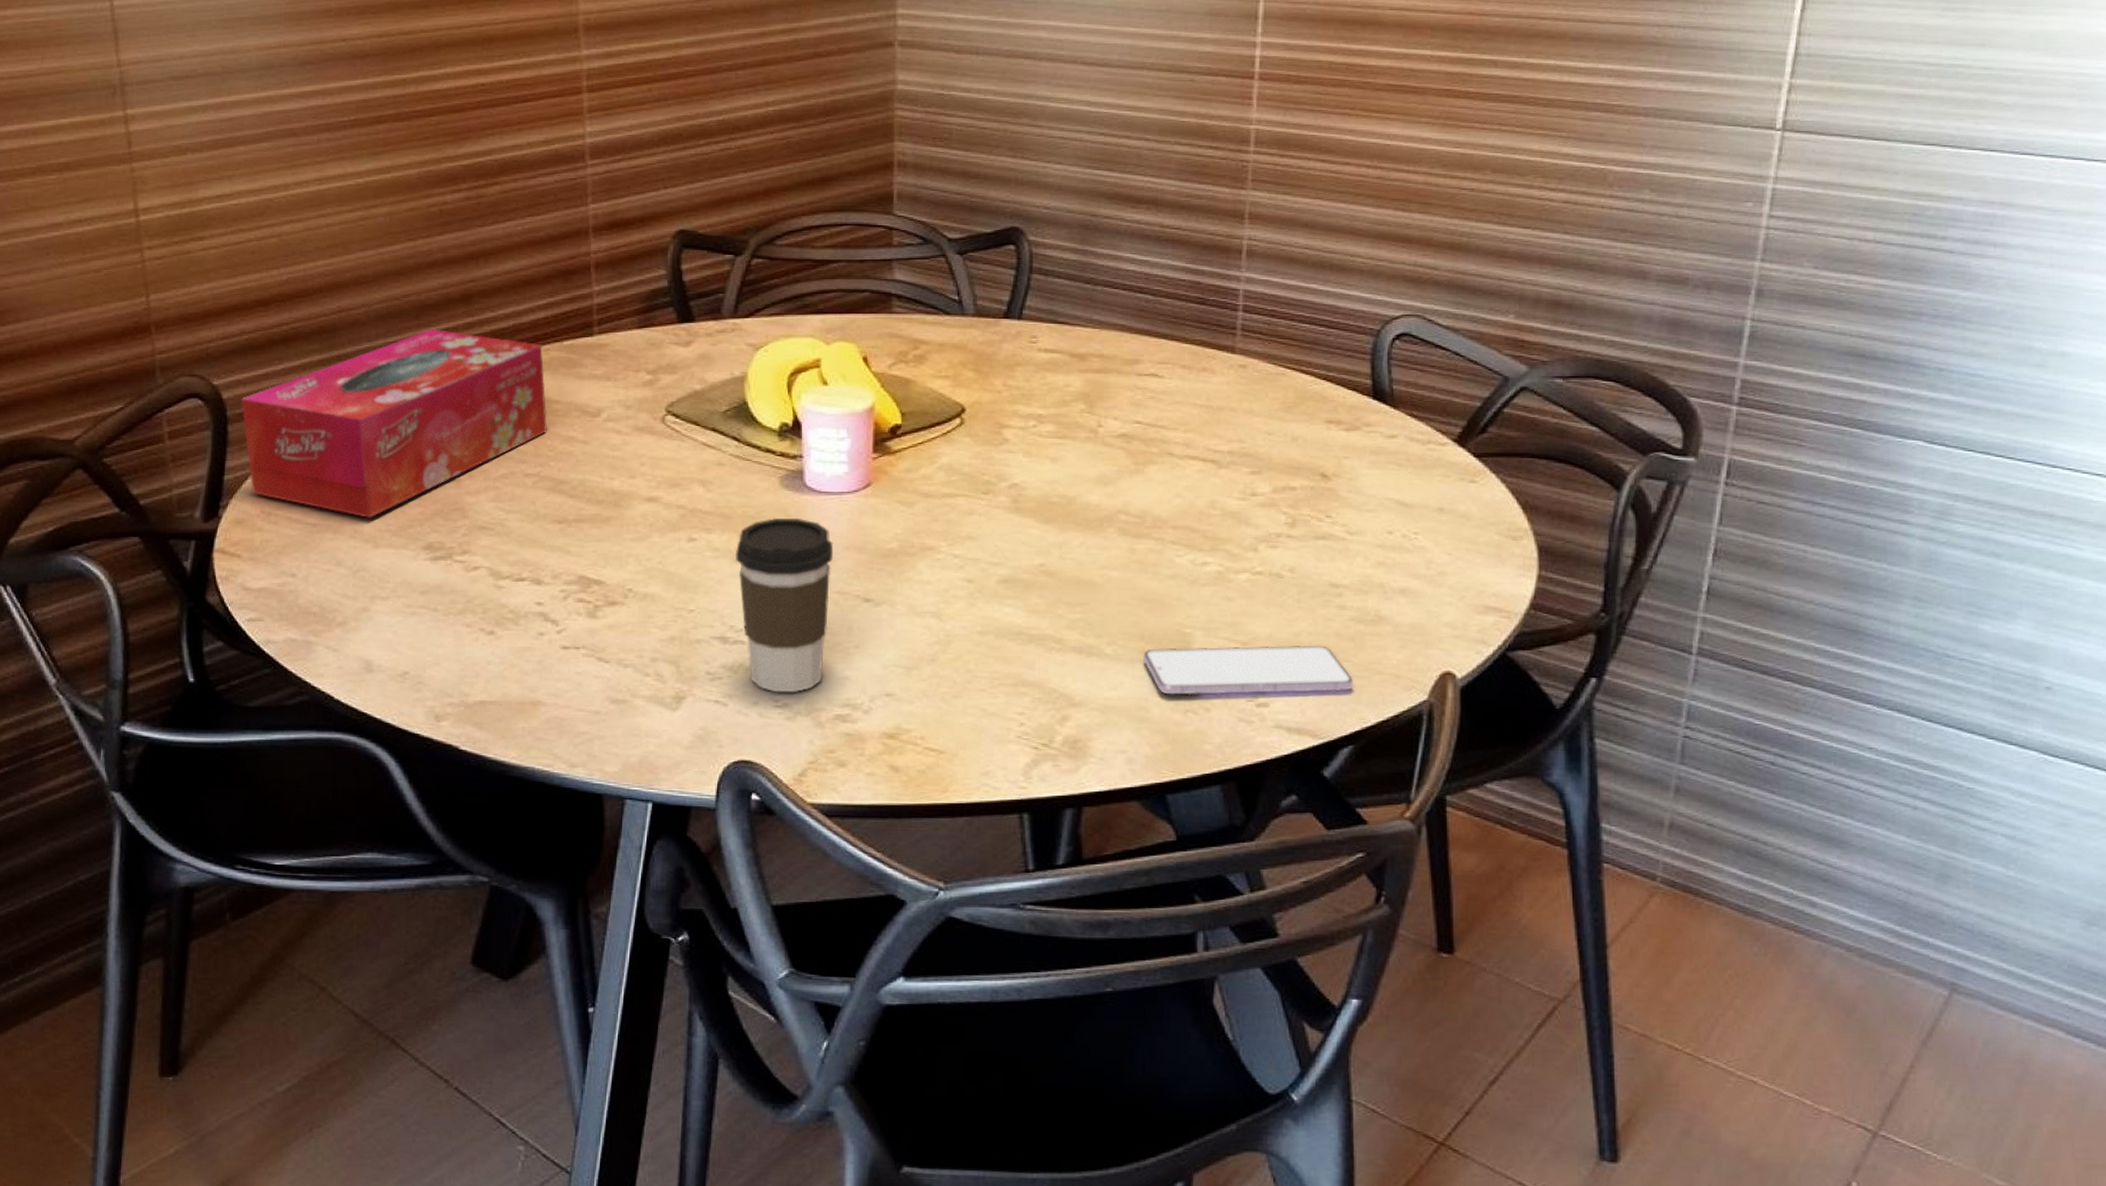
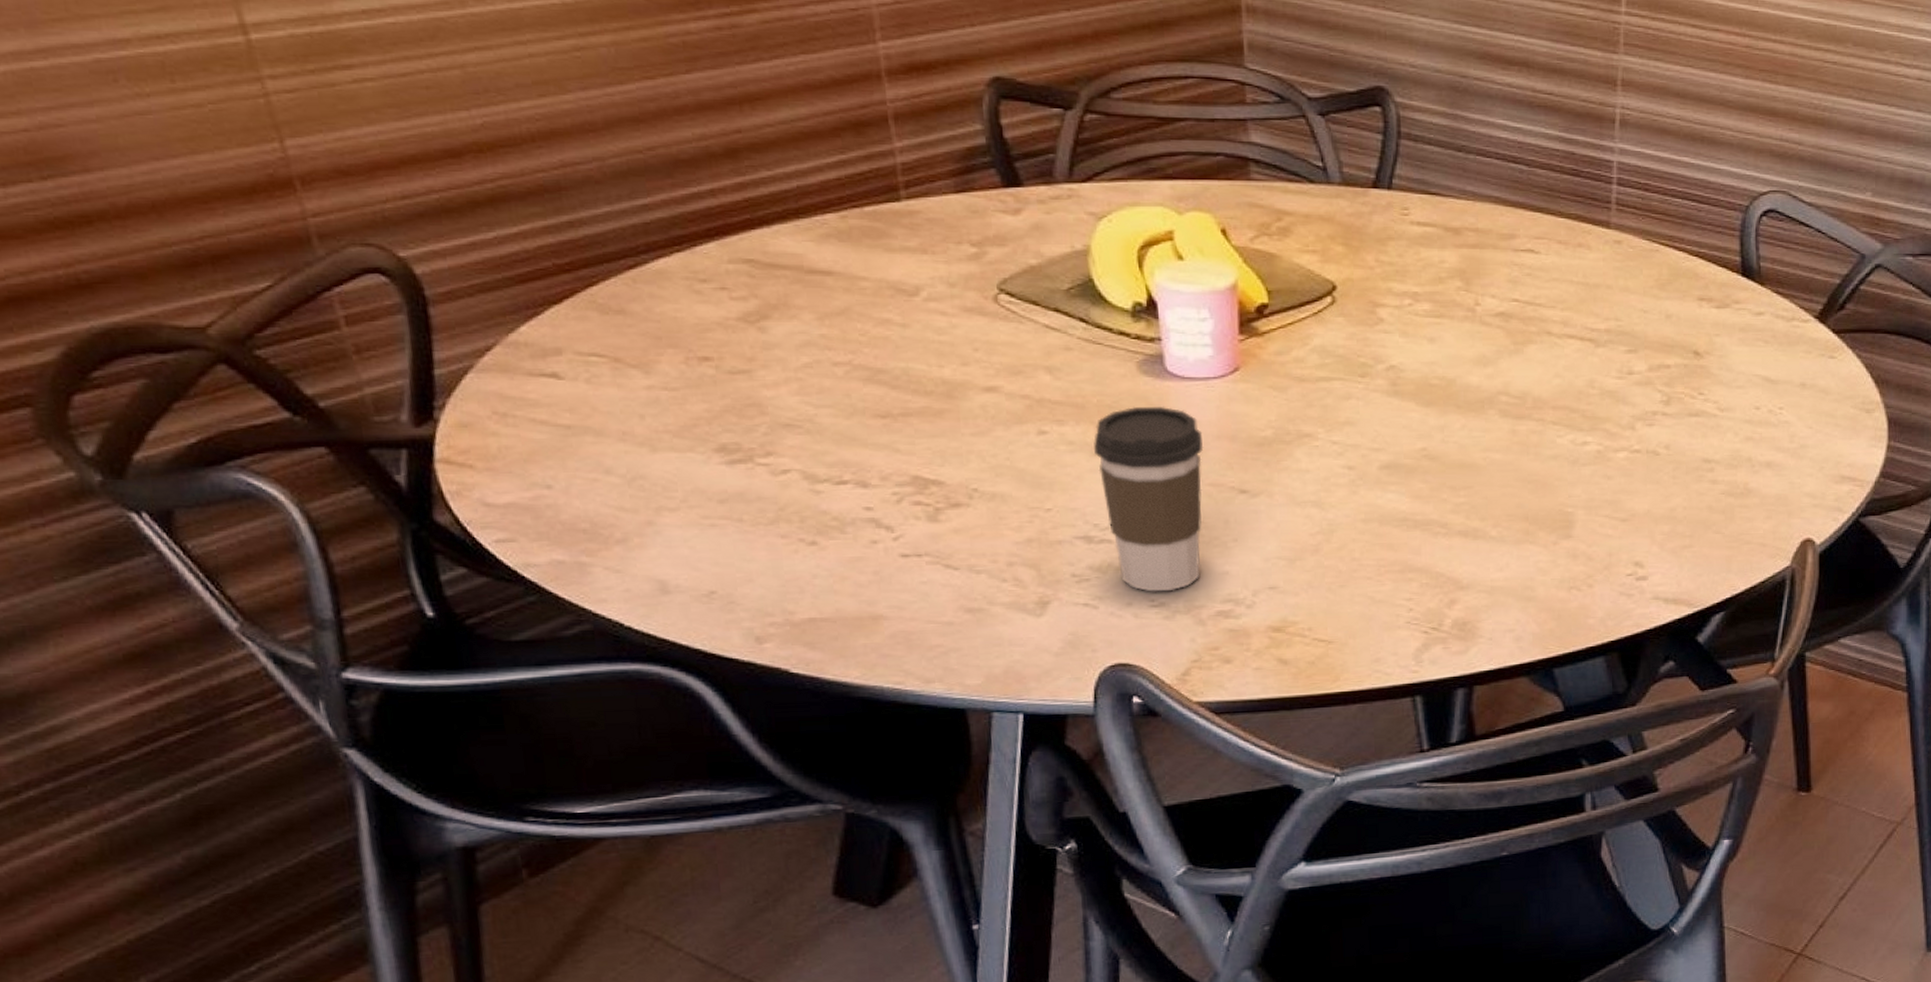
tissue box: present [241,328,547,518] -> none [442,189,855,417]
smartphone: present [1144,645,1354,695] -> none [1528,519,1725,573]

